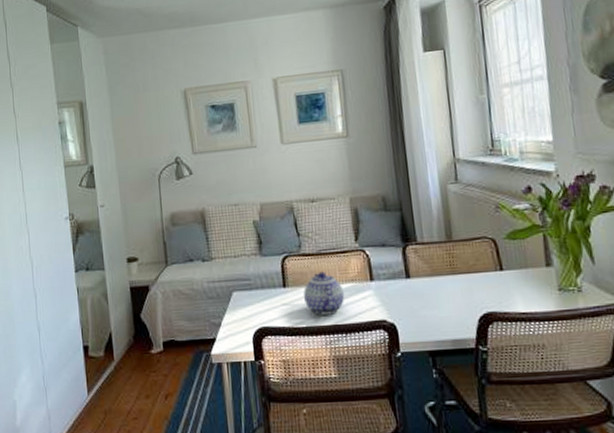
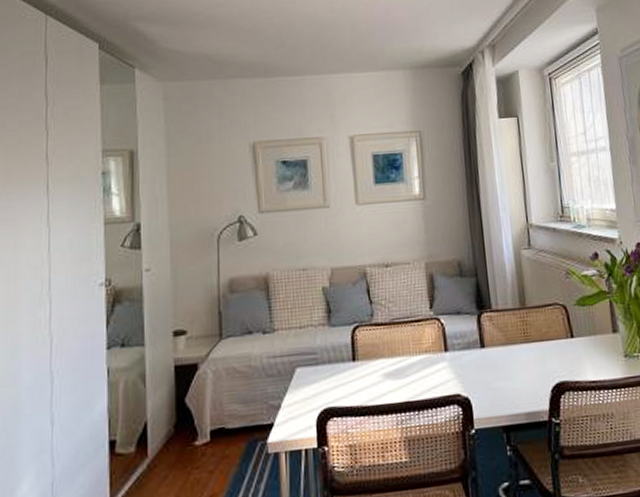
teapot: present [303,271,345,316] -> none [374,342,418,392]

